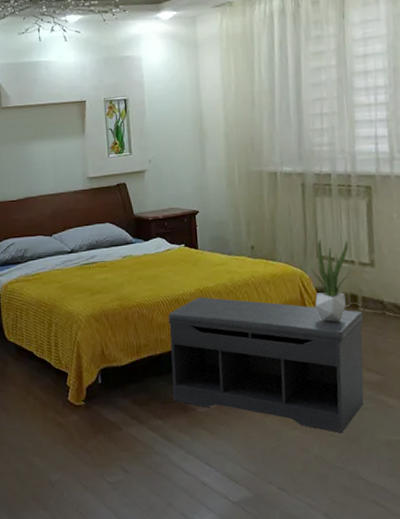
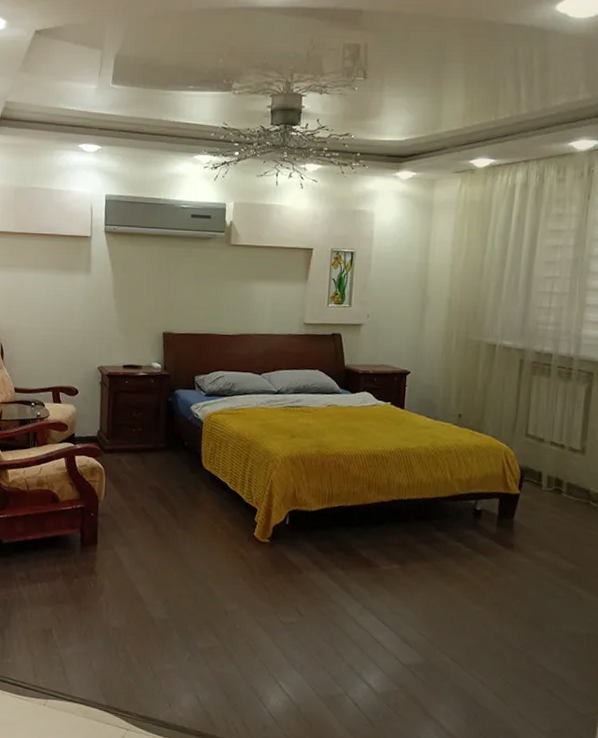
bench: present [168,297,364,433] -> none [358,456,566,616]
potted plant: present [310,238,352,322] -> none [516,417,561,503]

